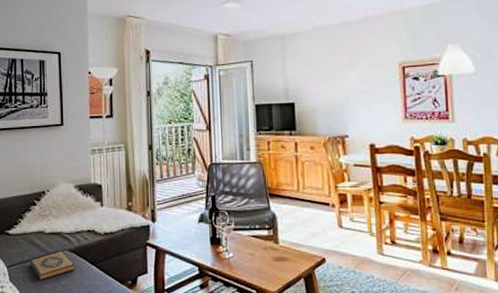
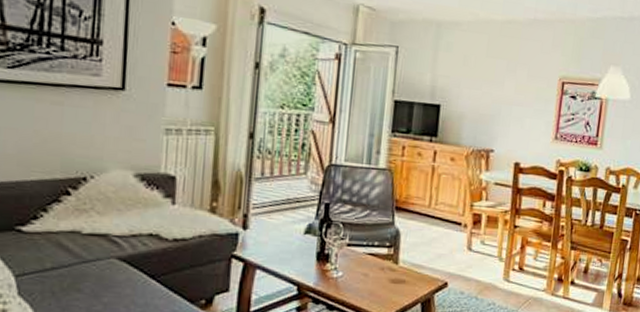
hardback book: present [30,251,75,280] -> none [53,259,124,296]

